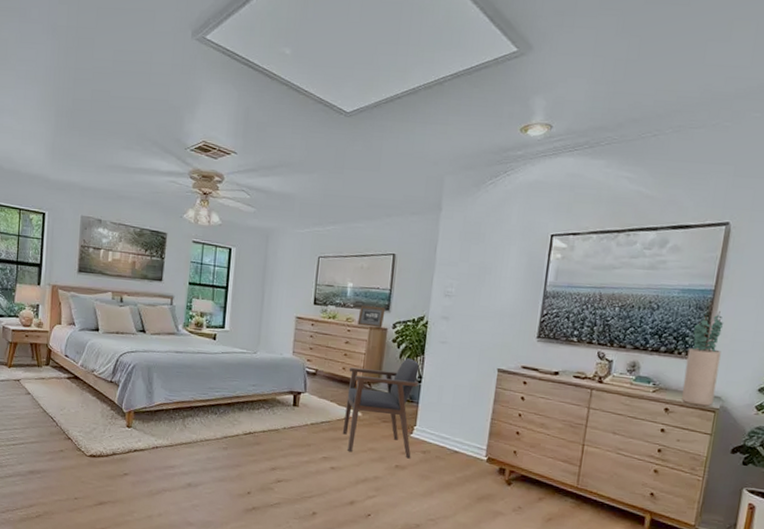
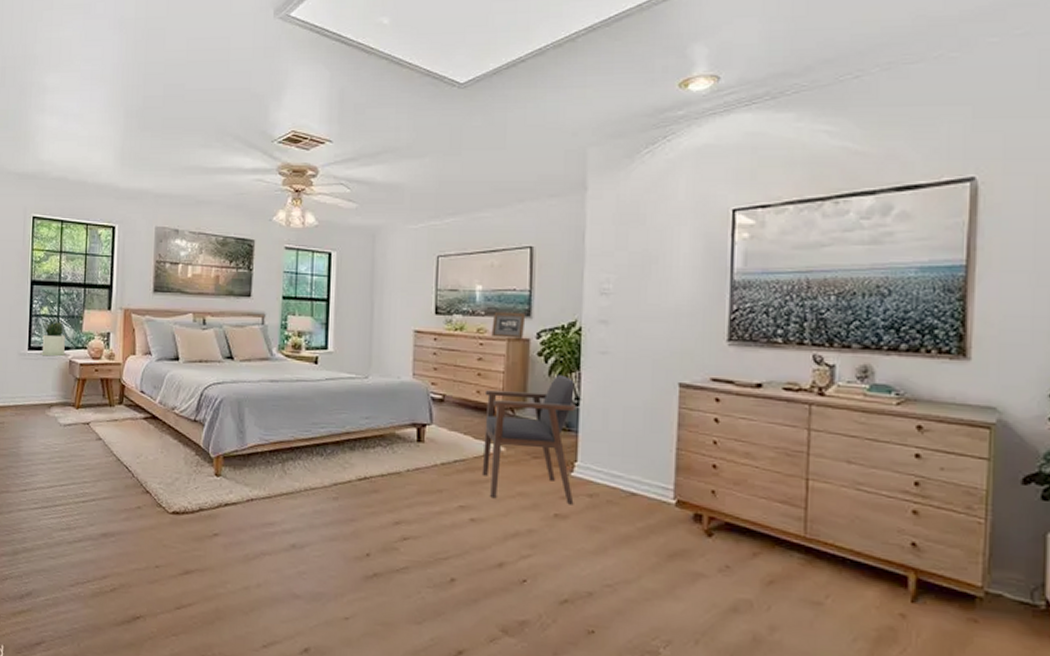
vase: present [681,311,723,406] -> none [938,293,988,421]

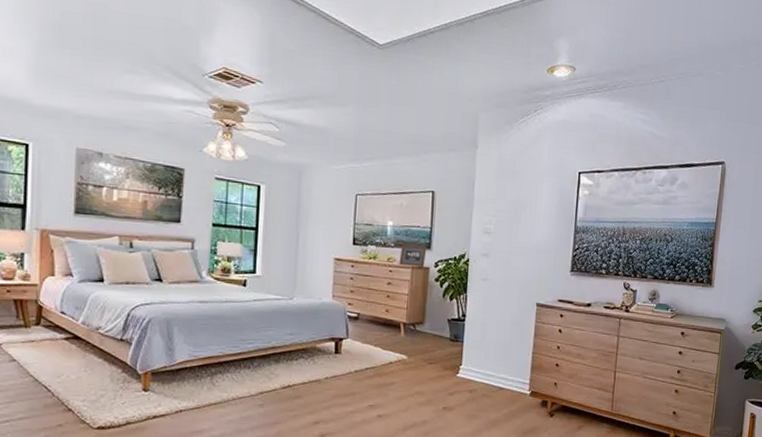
armchair: present [482,375,576,505] -> none [388,297,462,399]

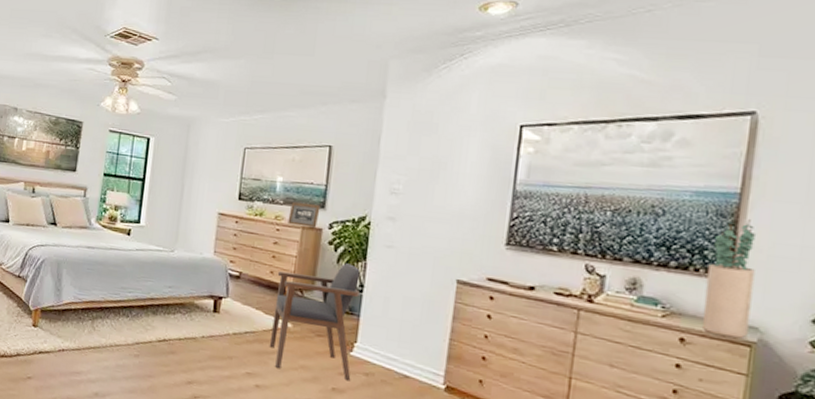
armchair: none [388,297,462,399] -> present [269,263,361,382]
vase: none [694,242,724,328] -> present [702,219,755,339]

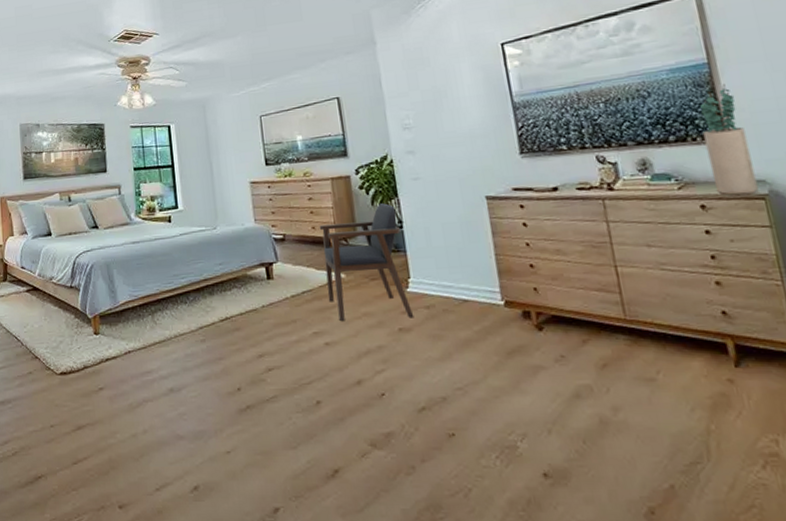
picture frame: present [287,202,321,228] -> none [315,154,345,179]

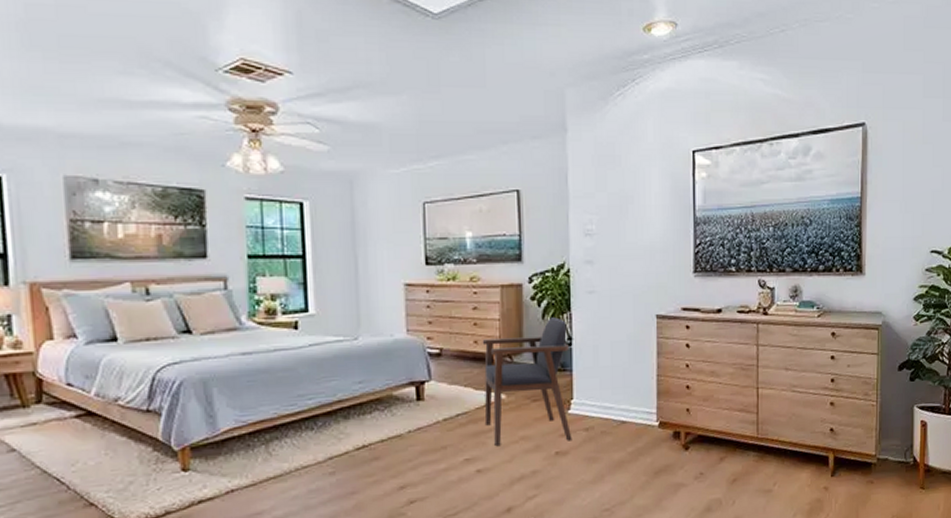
vase: present [700,84,759,196] -> none [845,220,876,325]

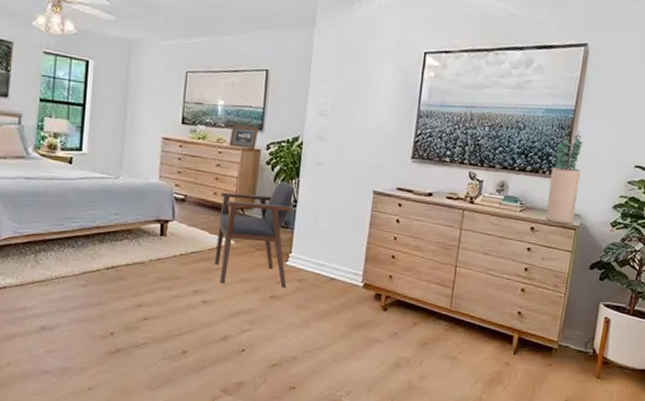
picture frame: none [484,259,517,285] -> present [229,125,259,149]
vase: none [845,220,876,325] -> present [546,131,582,224]

